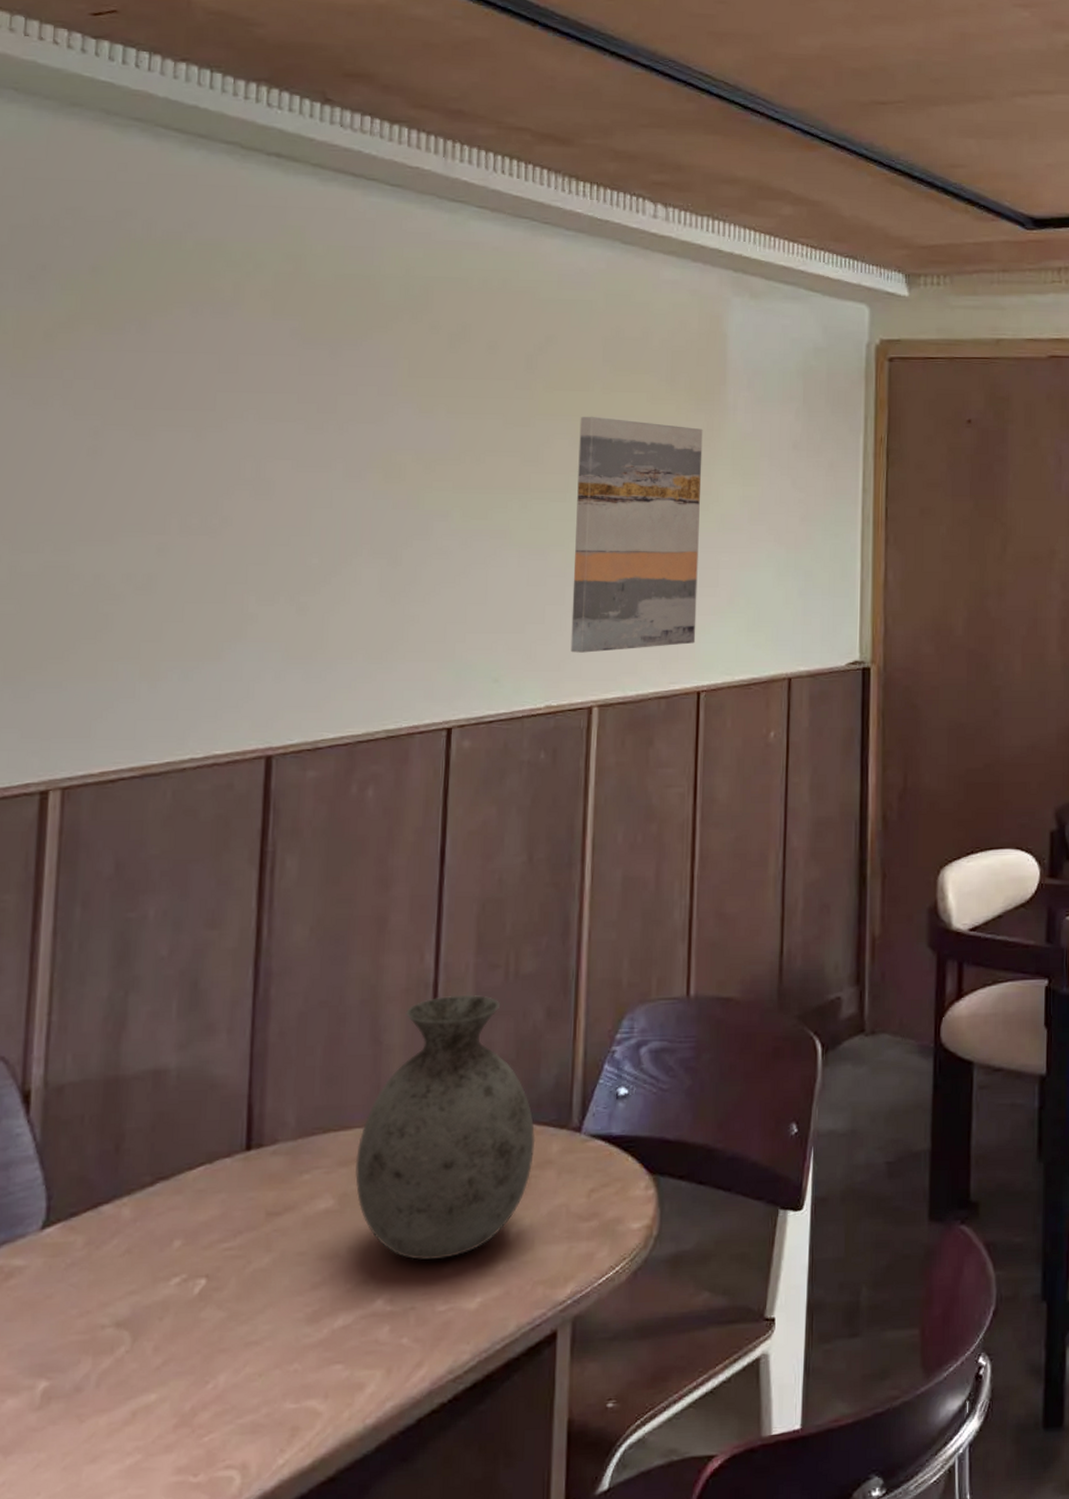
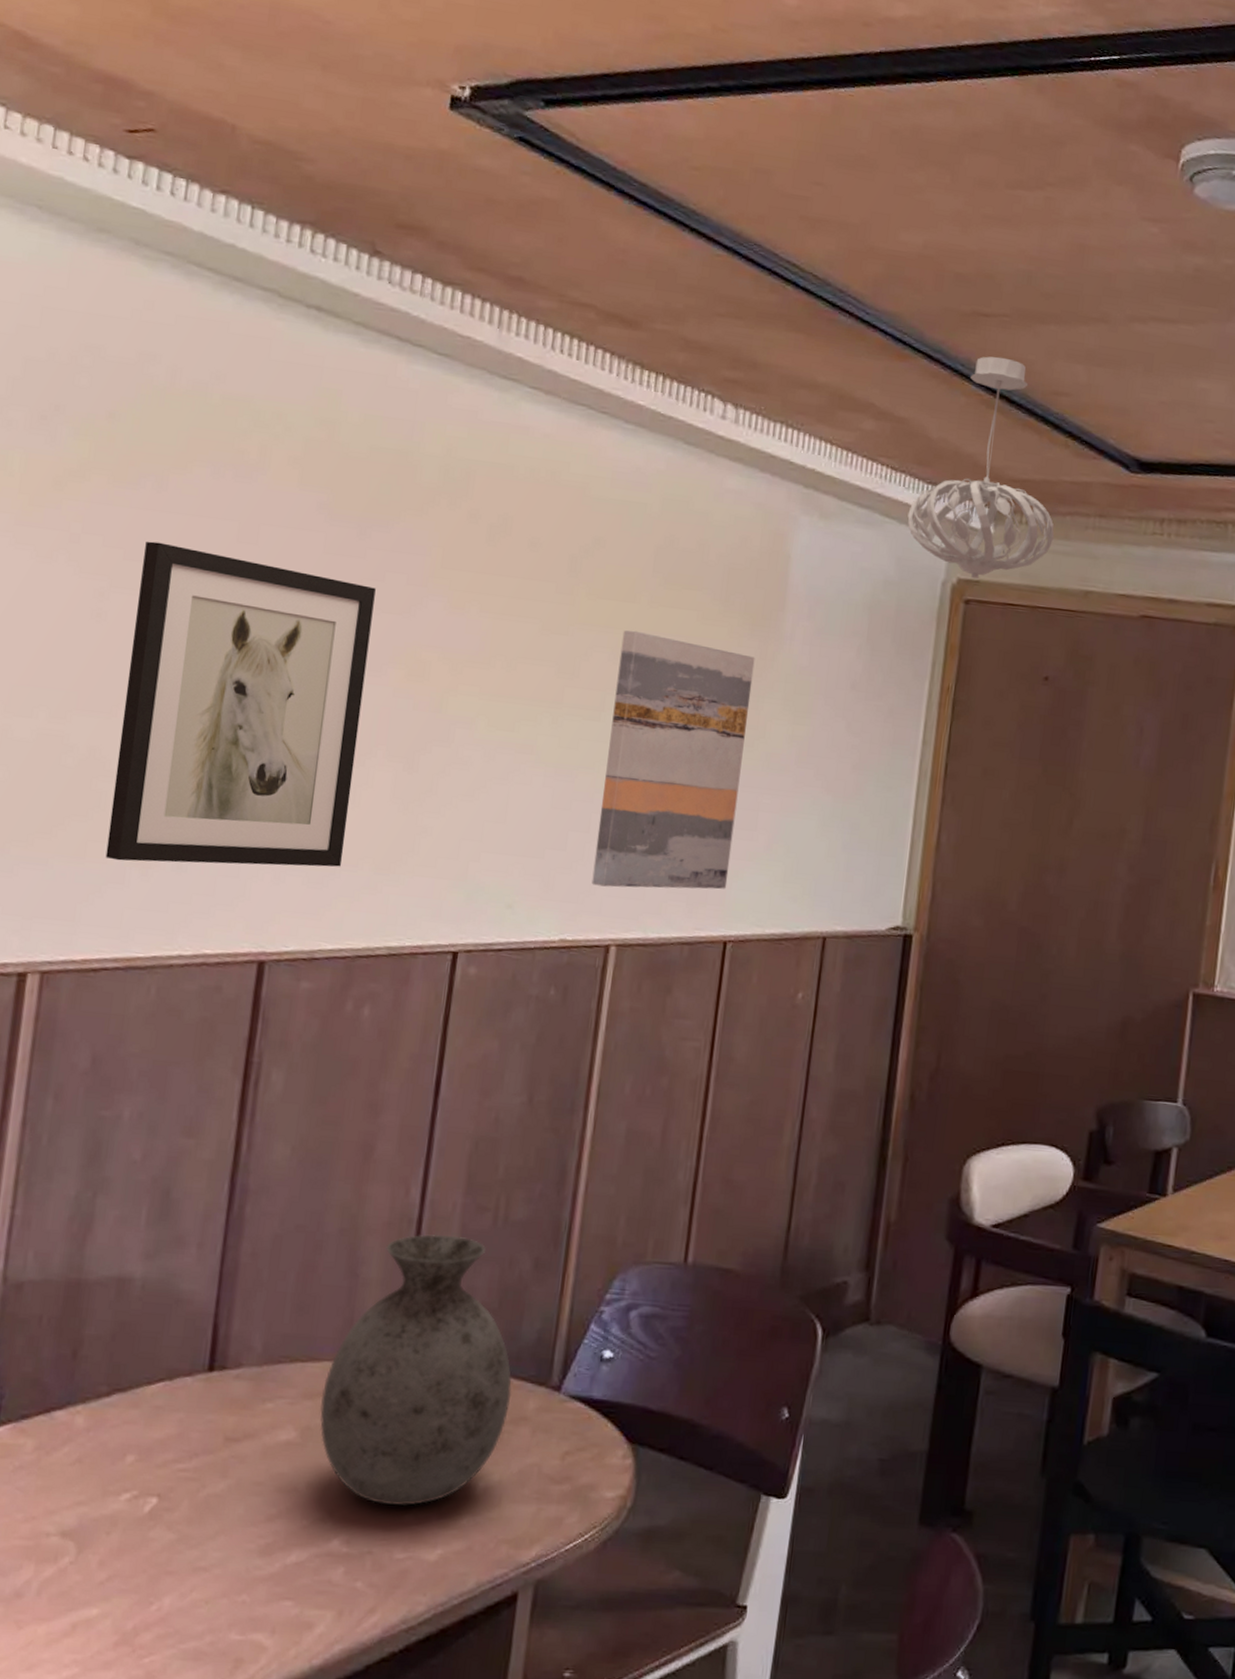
wall art: none [115,380,350,676] -> present [105,541,376,867]
pendant light: none [830,138,964,339] -> present [907,356,1055,579]

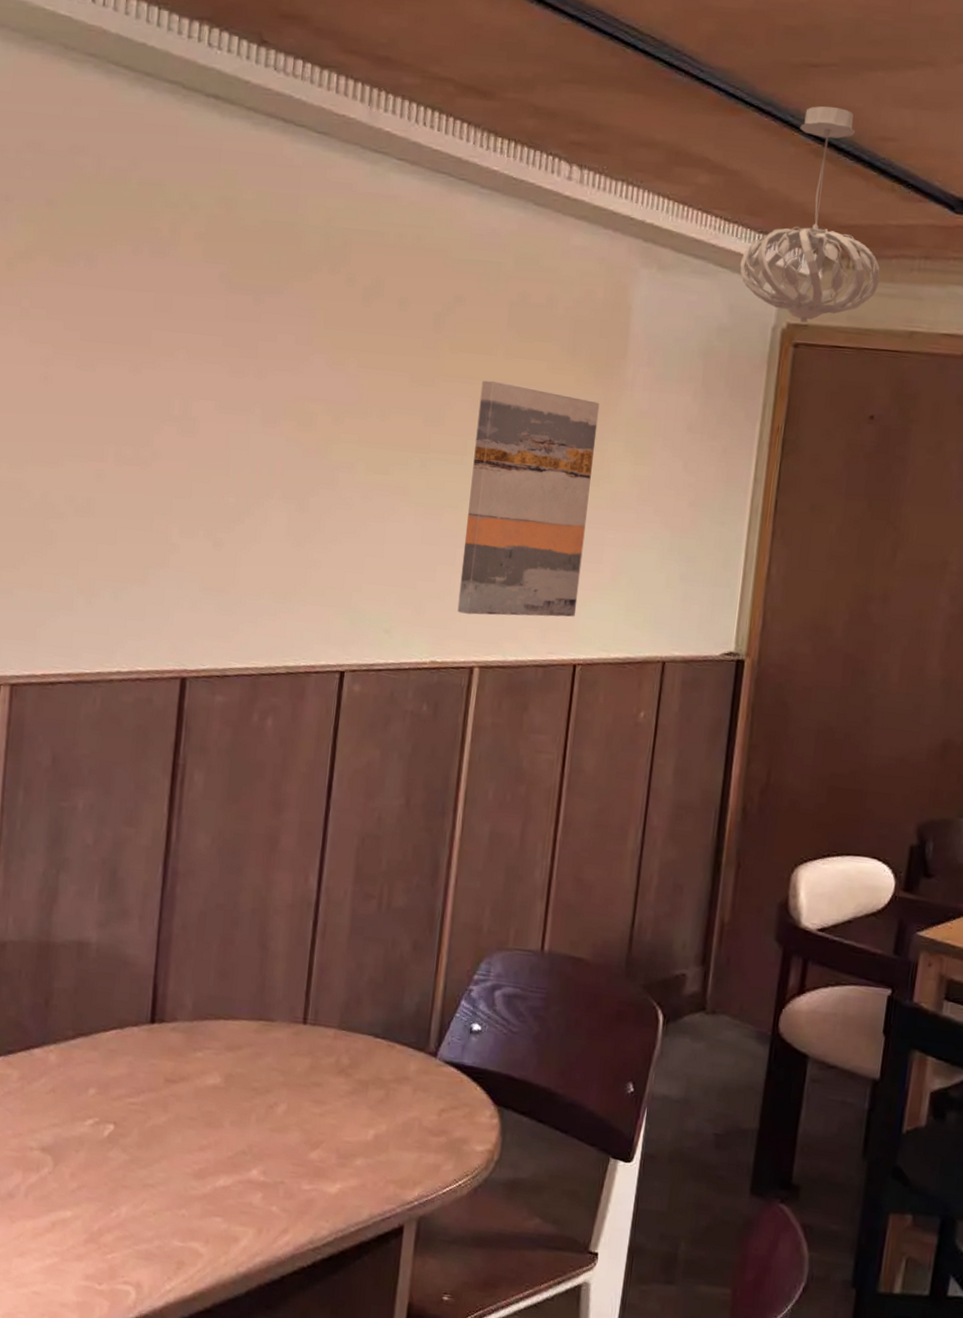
wall art: present [105,541,376,867] -> none [57,312,269,596]
vase: present [320,1234,512,1506] -> none [240,916,396,1146]

